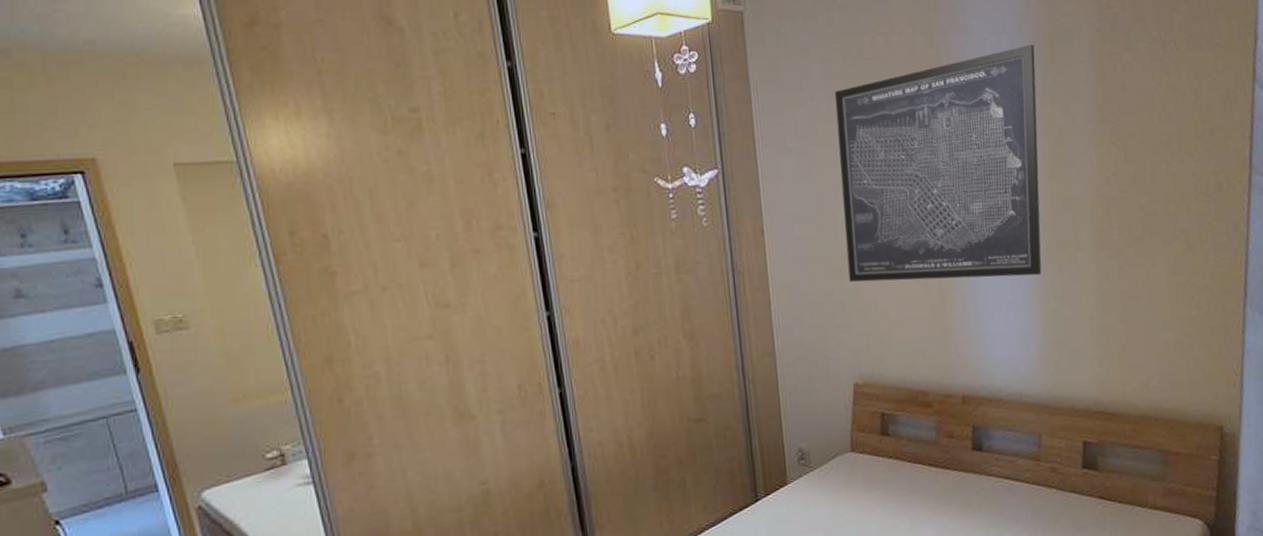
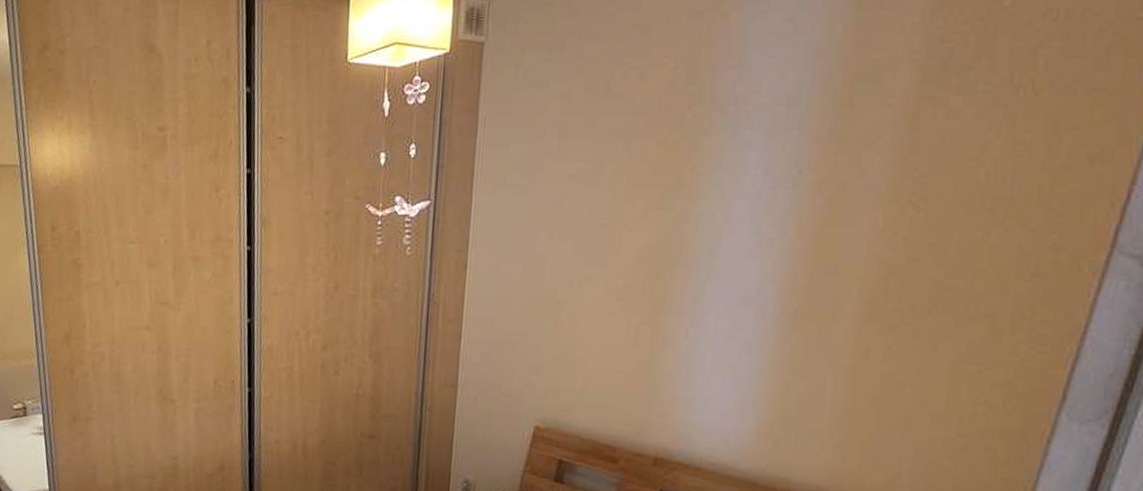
wall art: present [835,45,1042,282] -> none [549,84,828,344]

